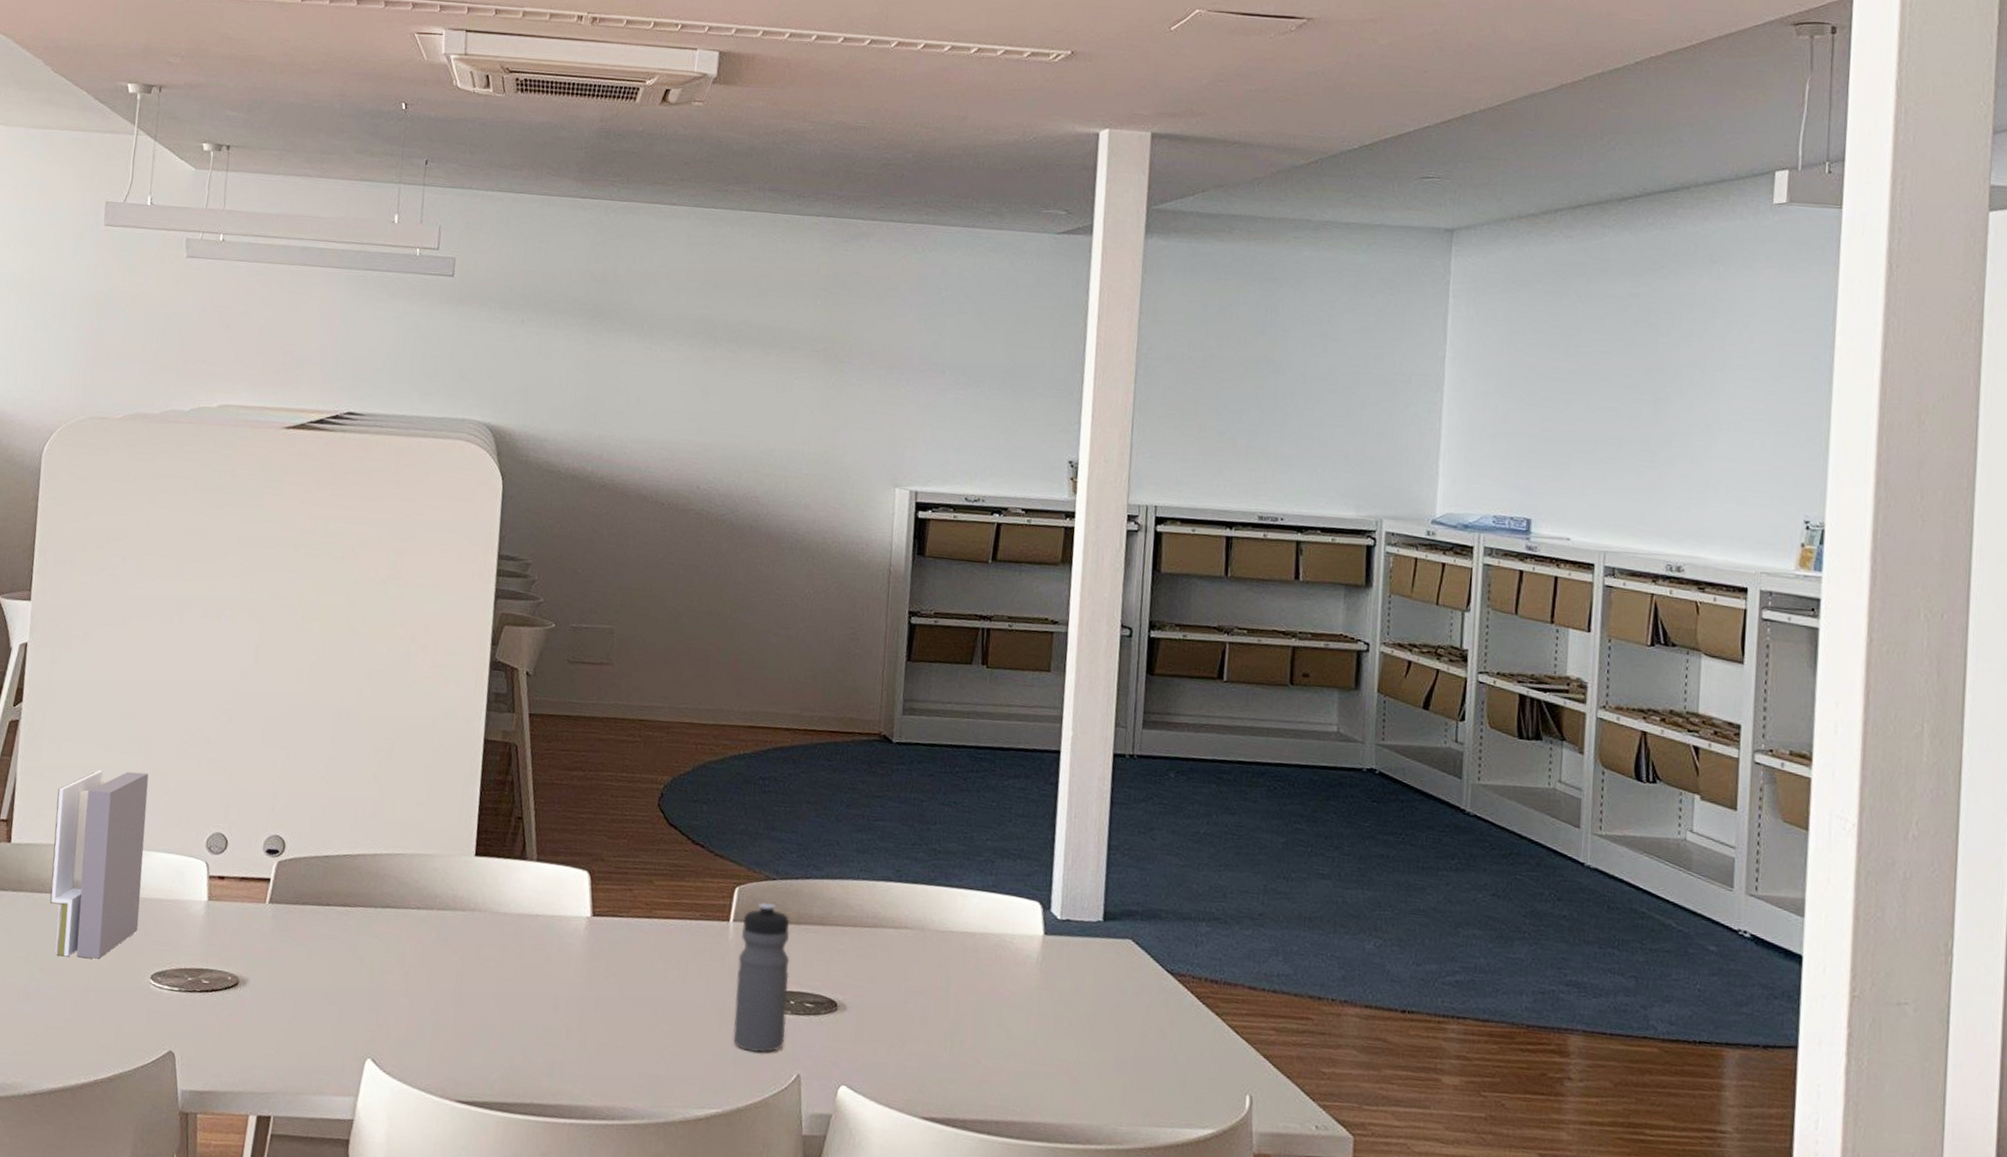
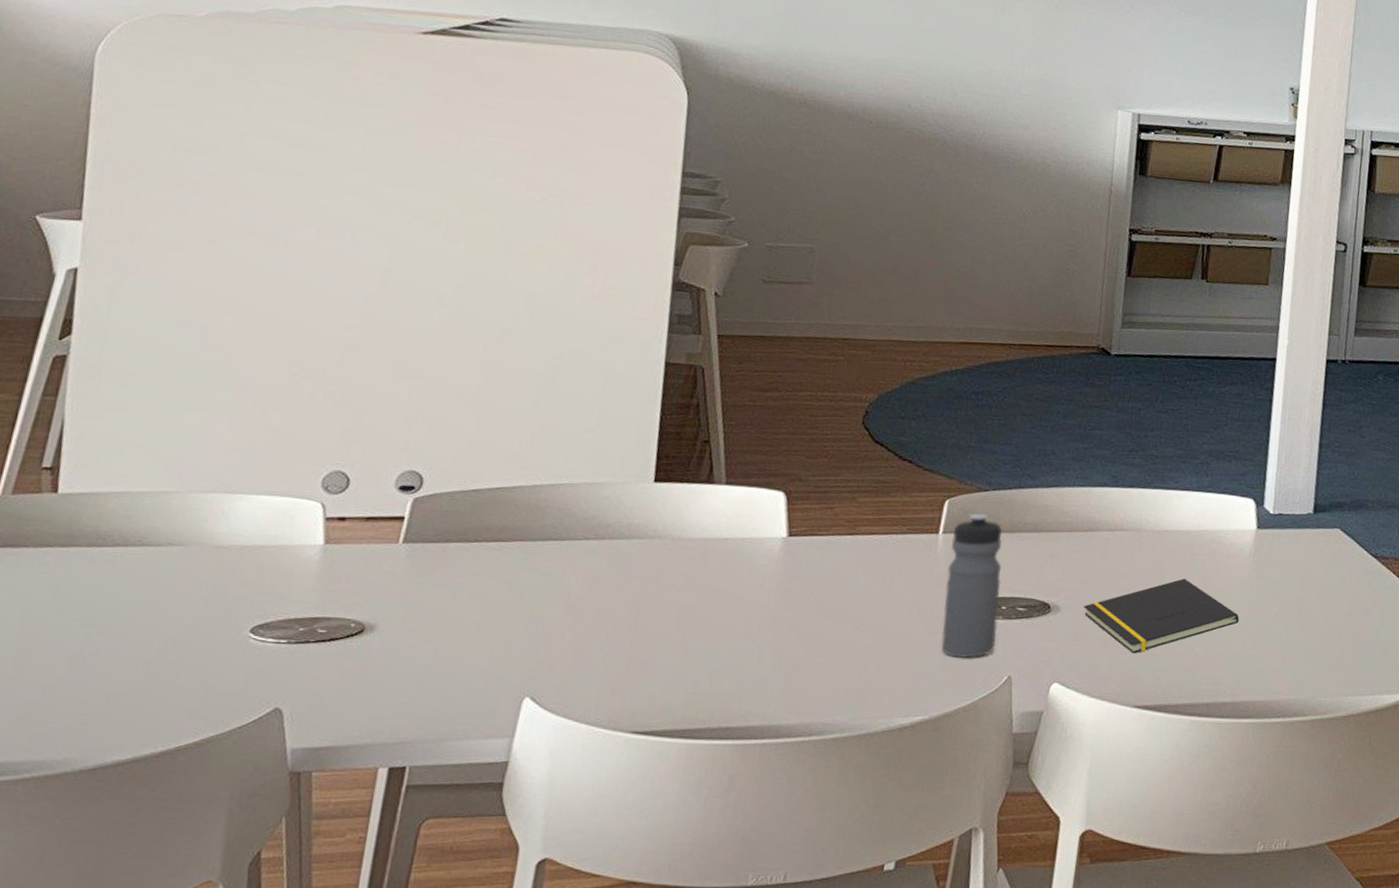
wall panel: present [49,770,149,959] -> none [112,408,246,616]
notepad: none [870,984,1028,1061] -> present [1083,578,1240,654]

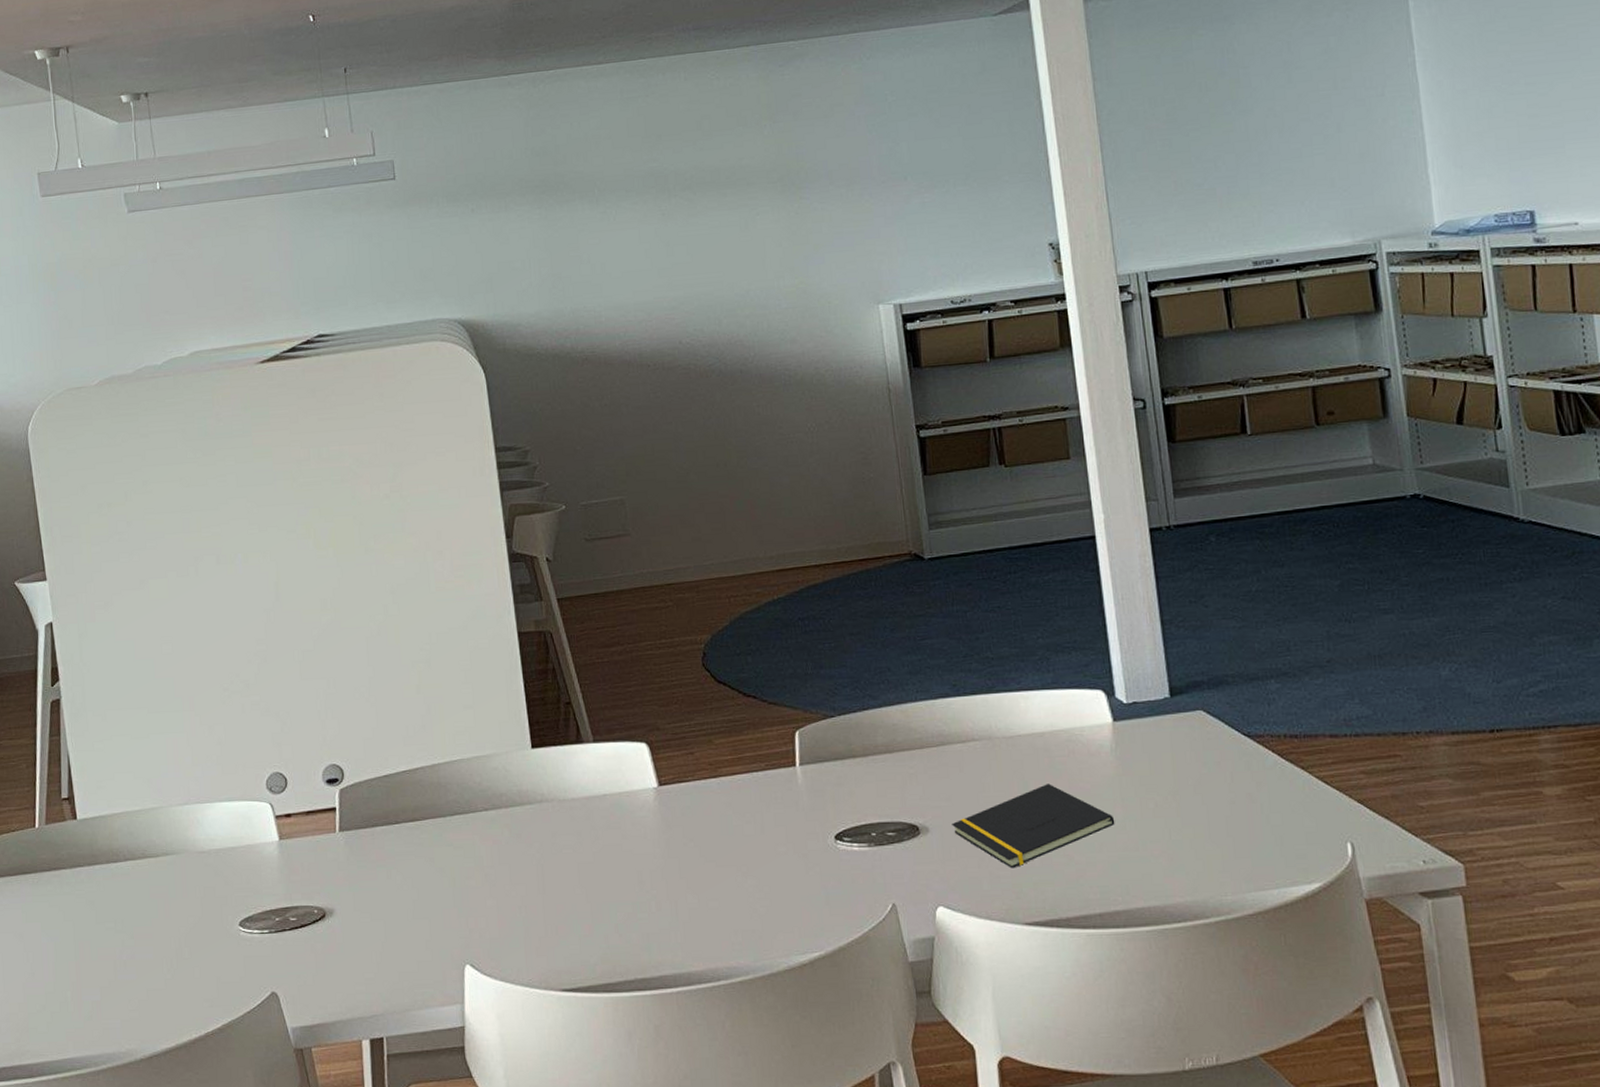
water bottle: present [941,513,1003,659] -> none [809,741,874,891]

